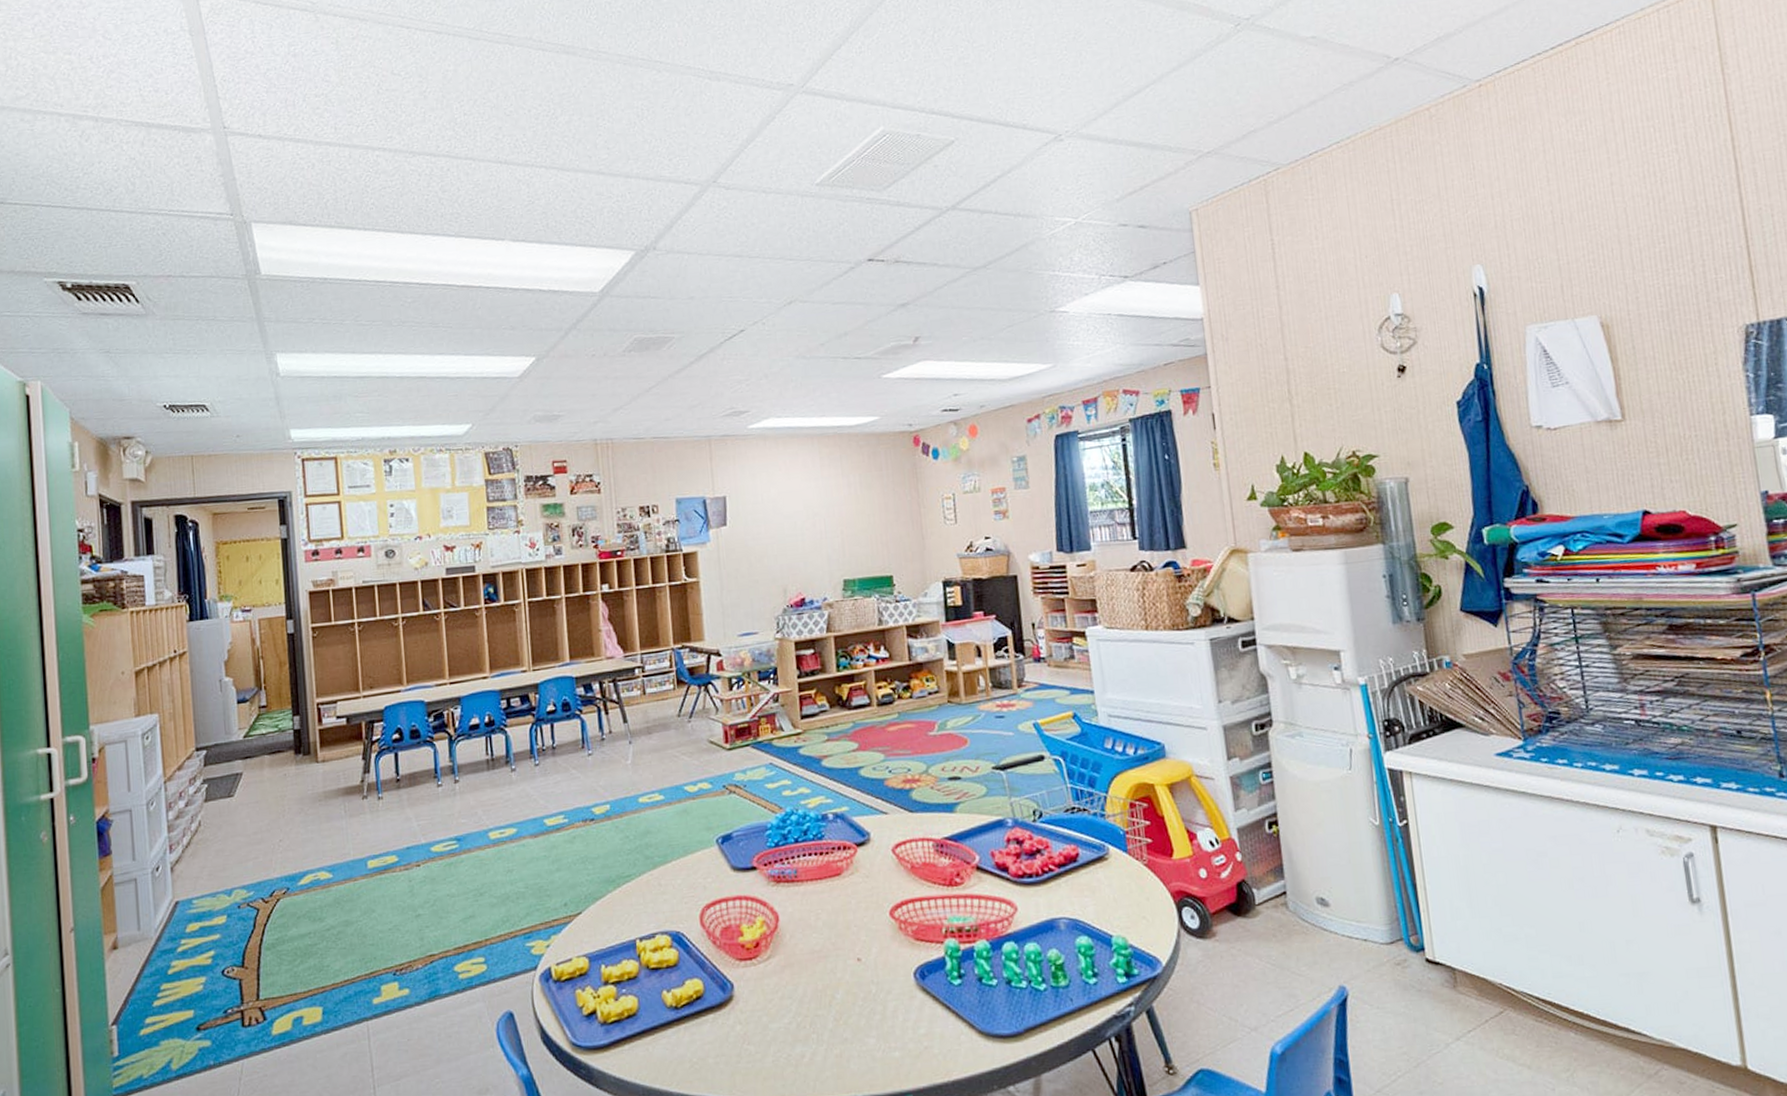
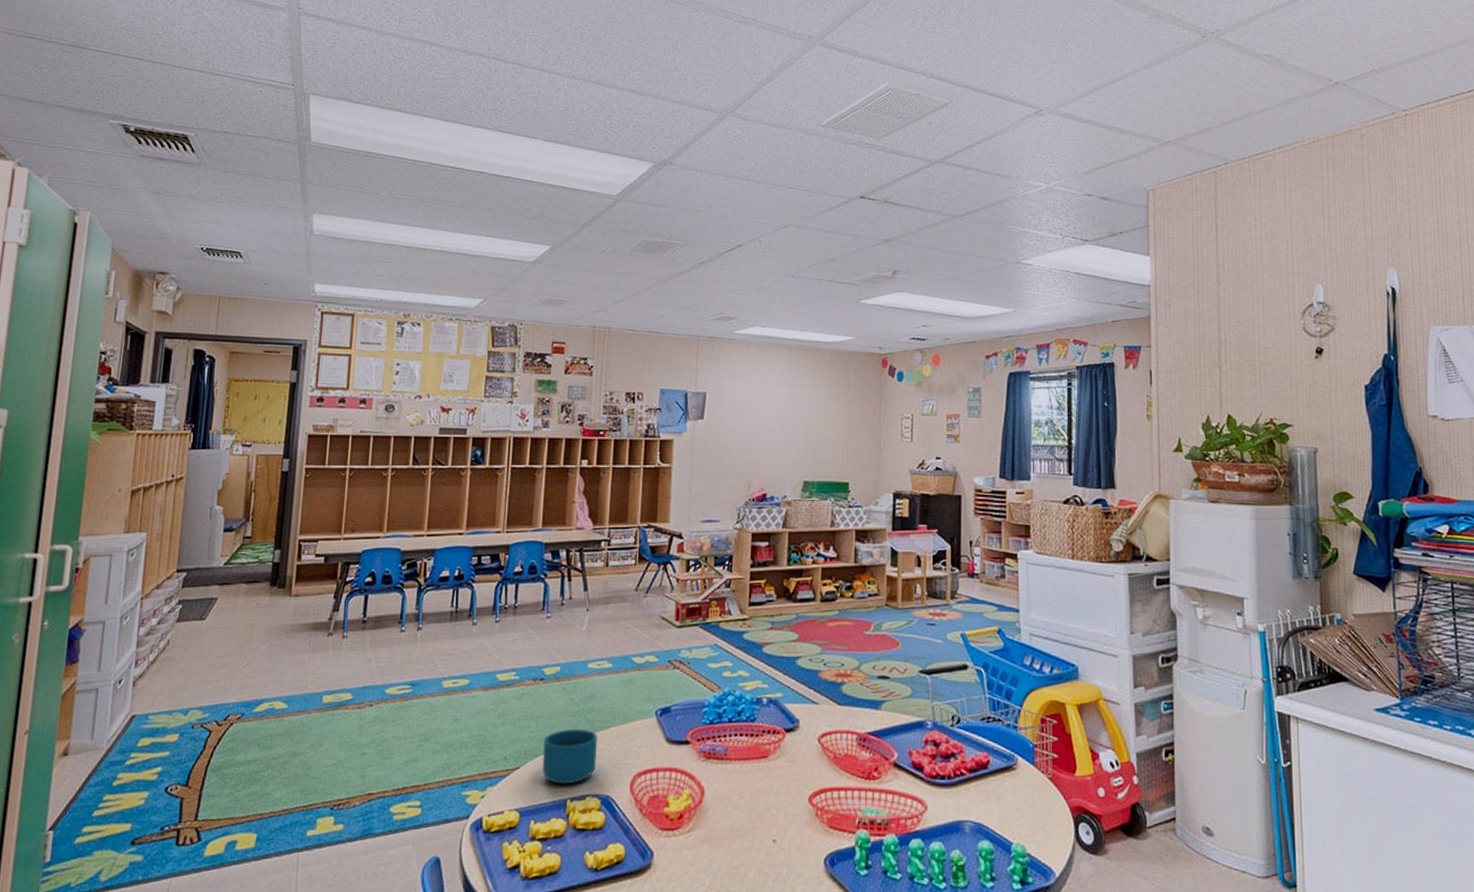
cup: none [602,865,661,925] -> present [542,728,597,785]

